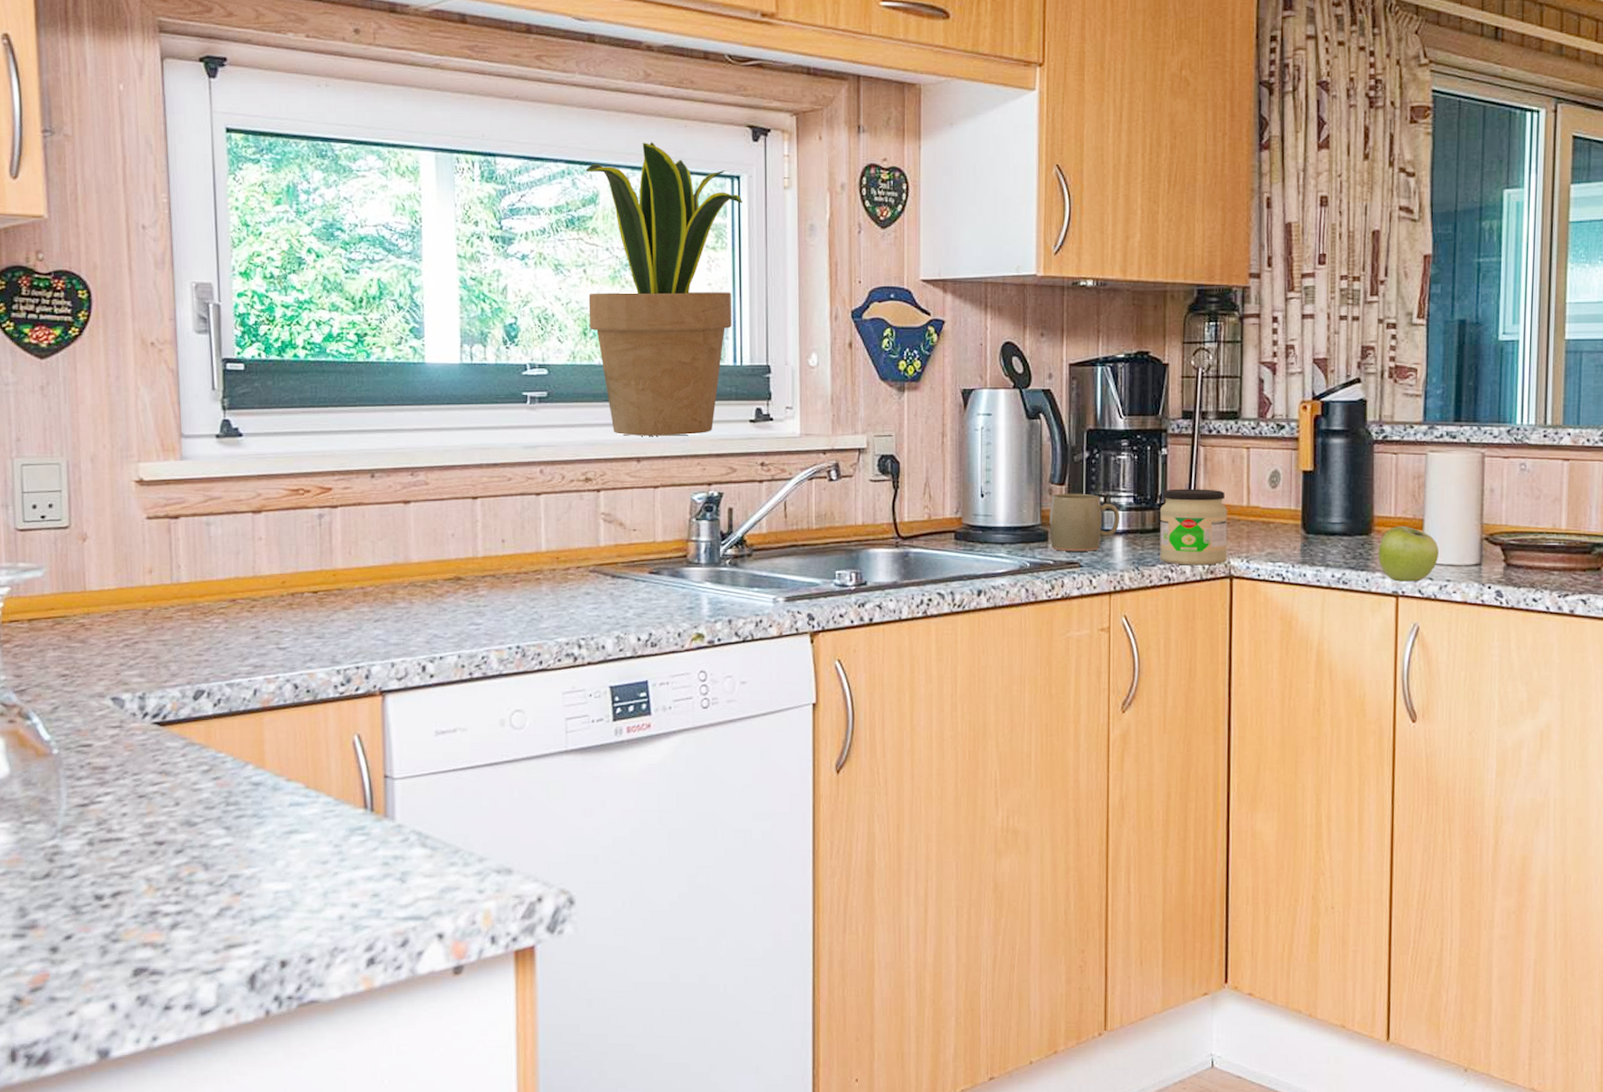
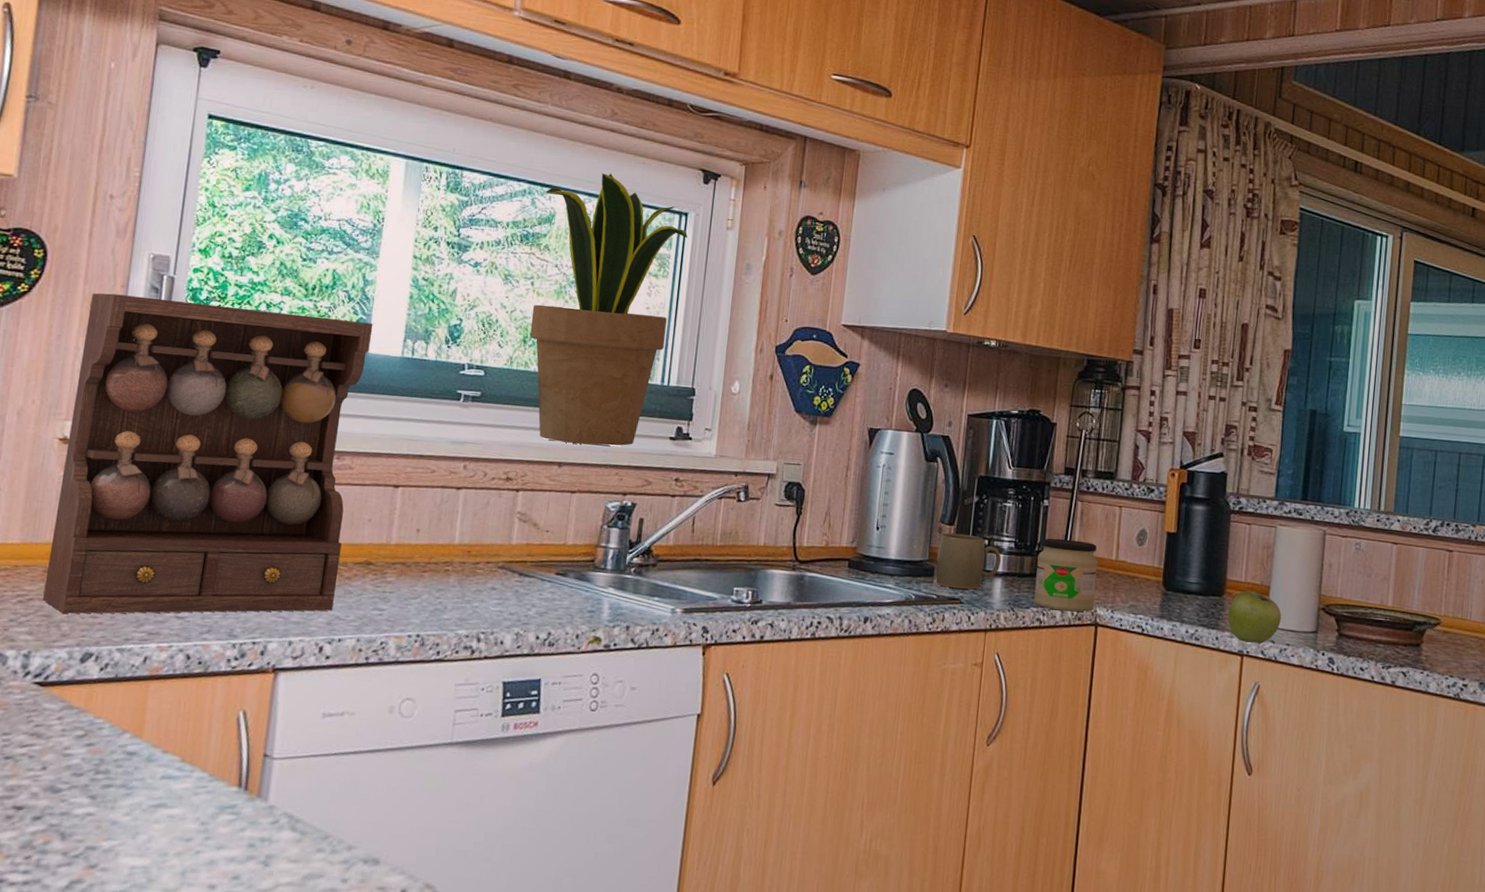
spice rack: none [142,328,430,655] -> present [43,293,373,614]

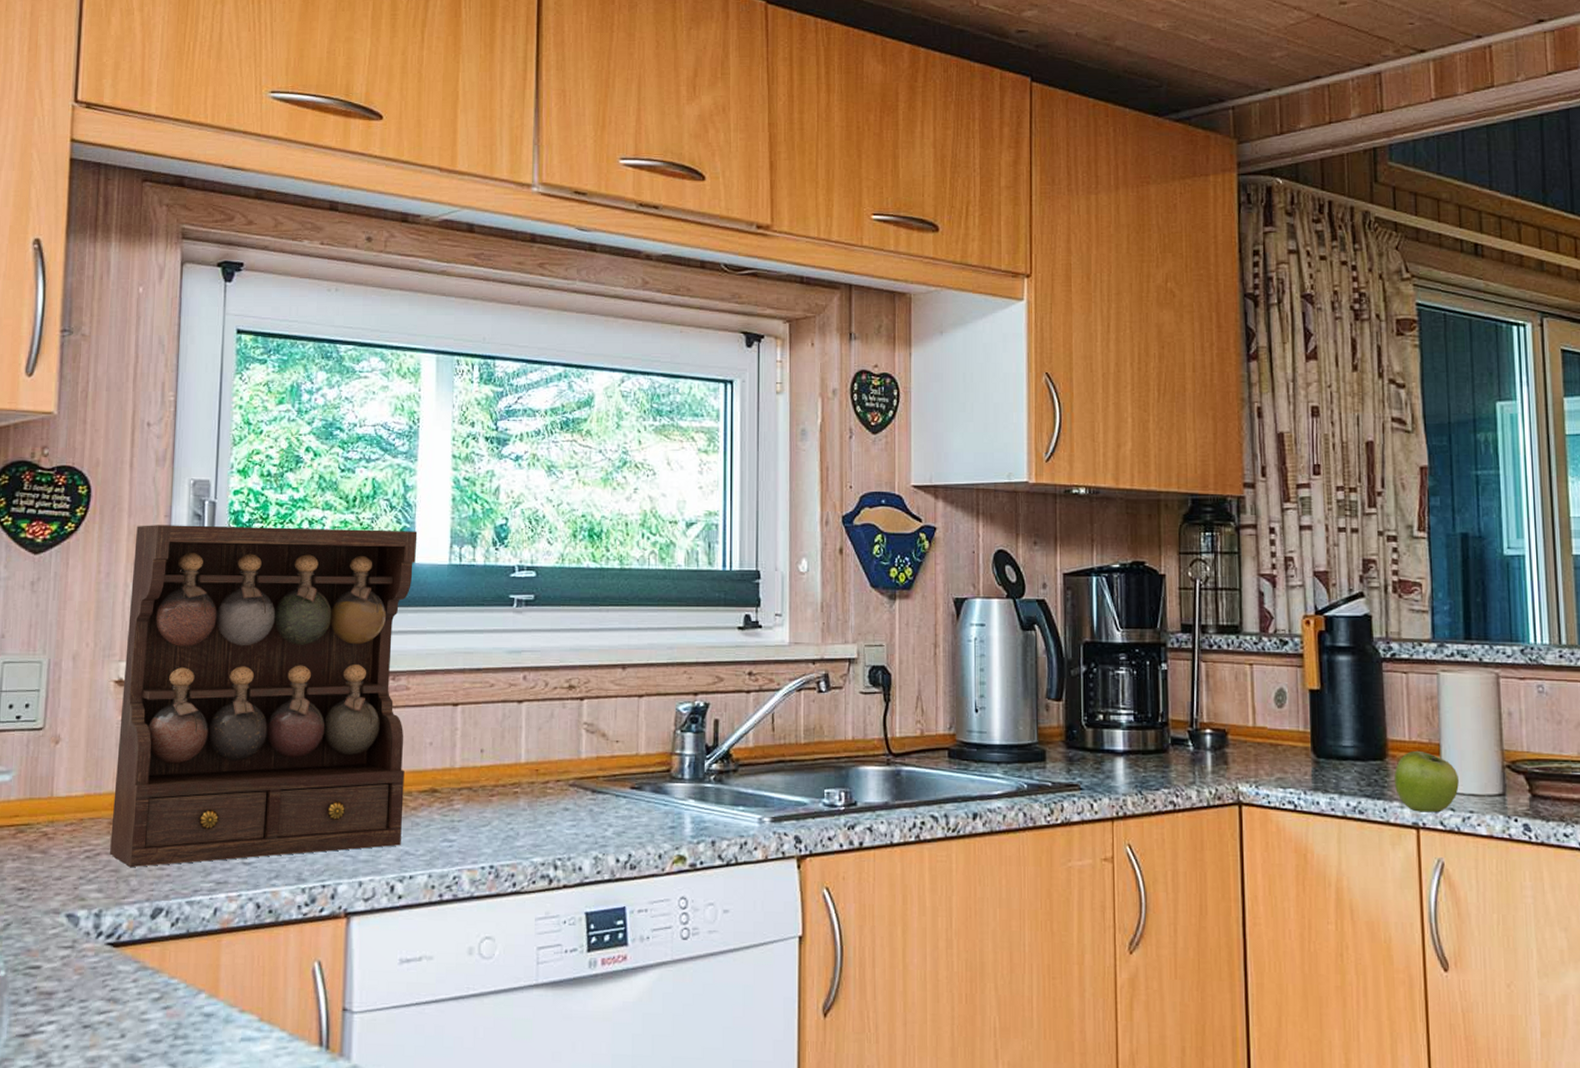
potted plant: present [529,173,687,446] -> none [579,346,735,643]
mug: present [936,533,1002,590] -> none [1047,709,1121,773]
jar: present [1034,538,1099,612] -> none [1161,706,1235,791]

